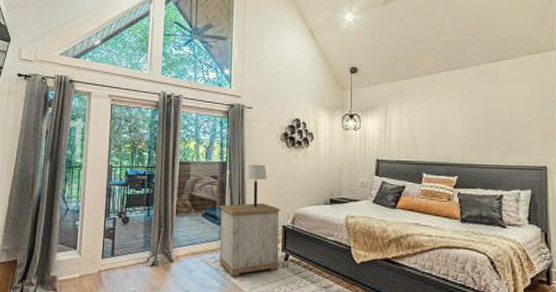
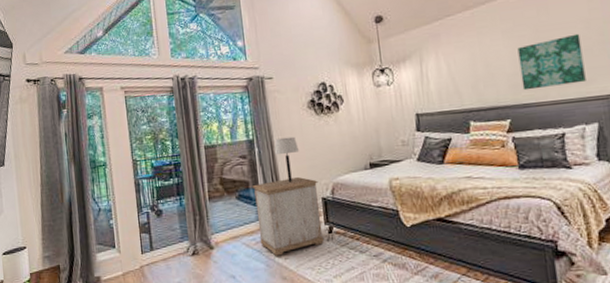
wall art: none [469,109,524,153] -> present [517,33,586,91]

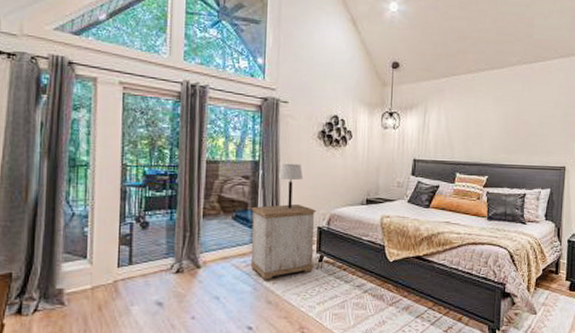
wall art: present [517,33,586,91] -> none [501,111,550,154]

